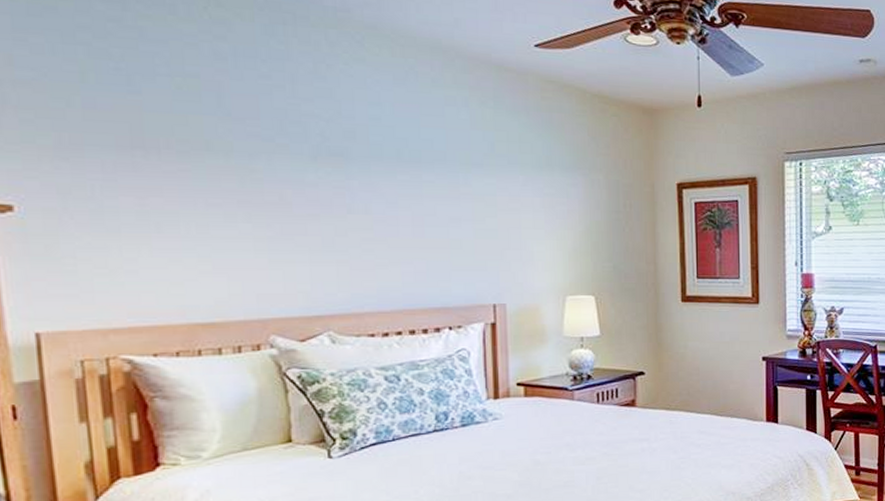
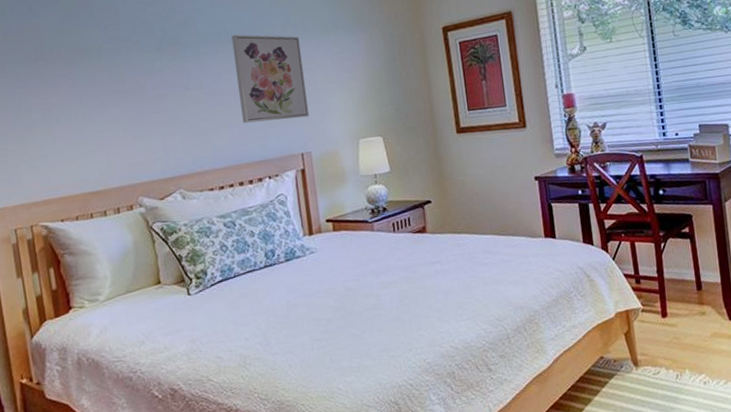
wall art: none [415,155,508,264] -> present [231,34,310,123]

